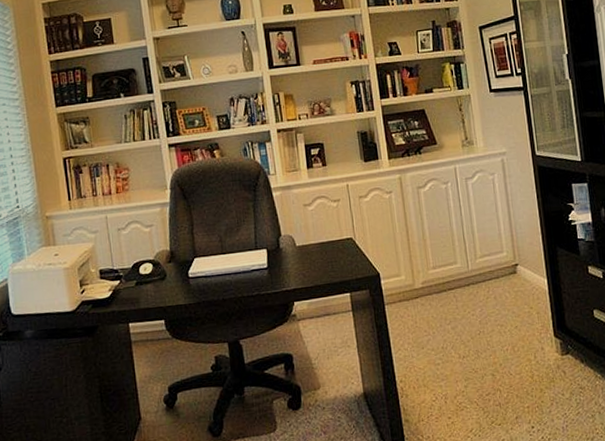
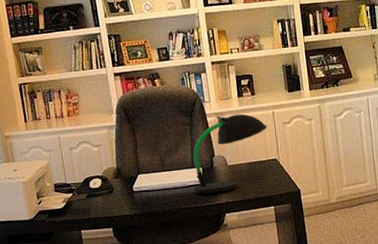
desk lamp: none [257,187,341,280] -> present [193,114,267,194]

